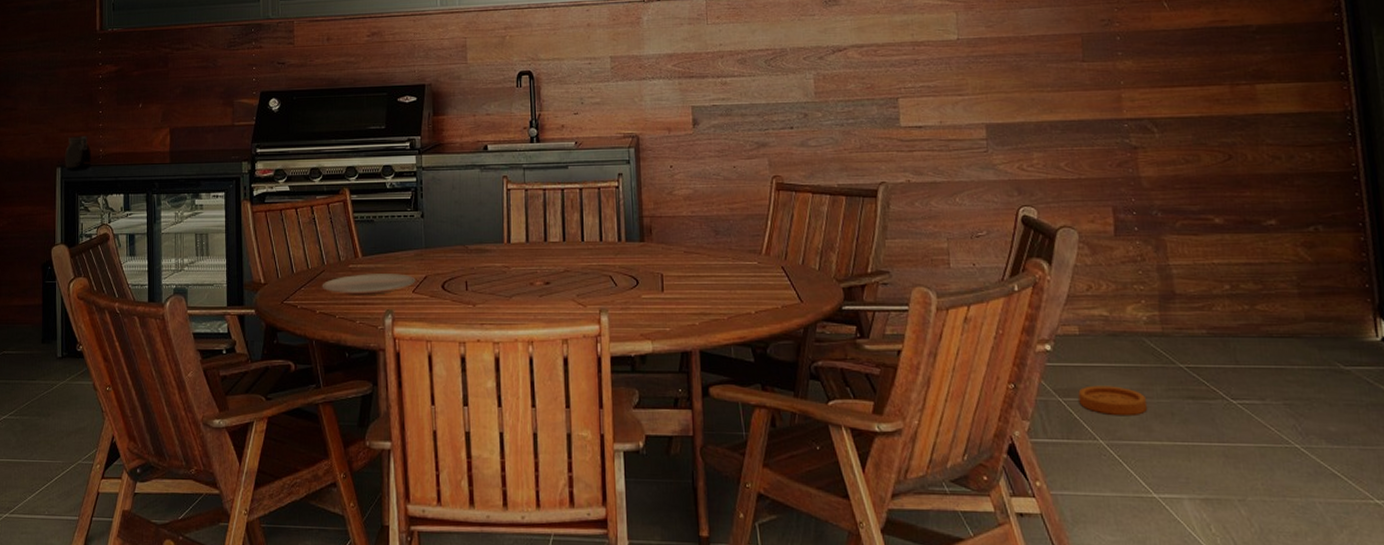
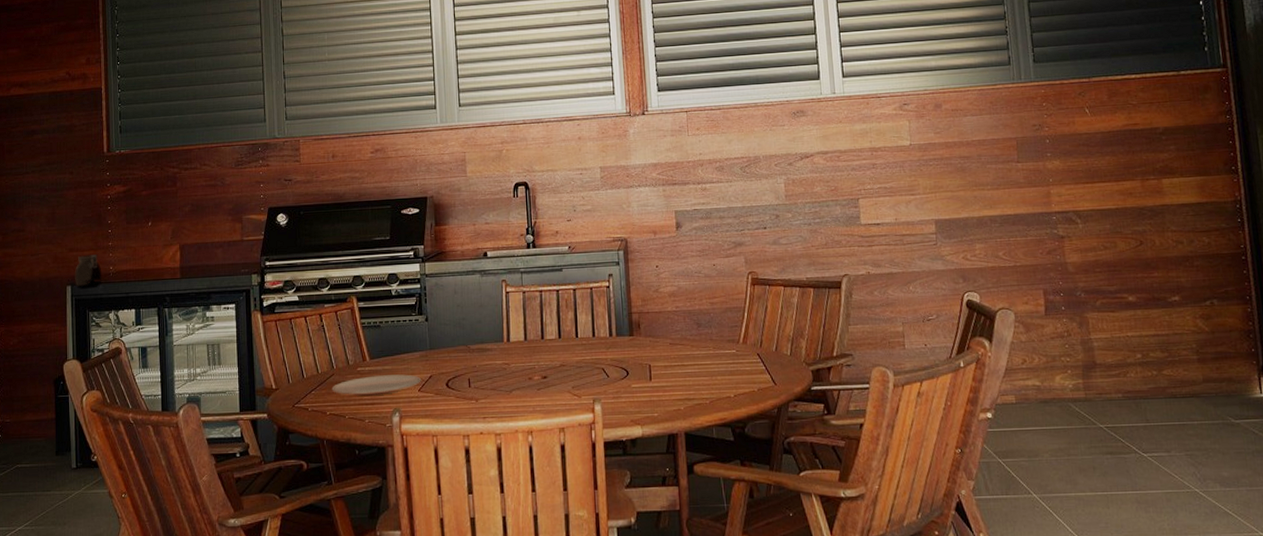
pet bowl: present [1078,385,1148,417] -> none [1015,446,1074,473]

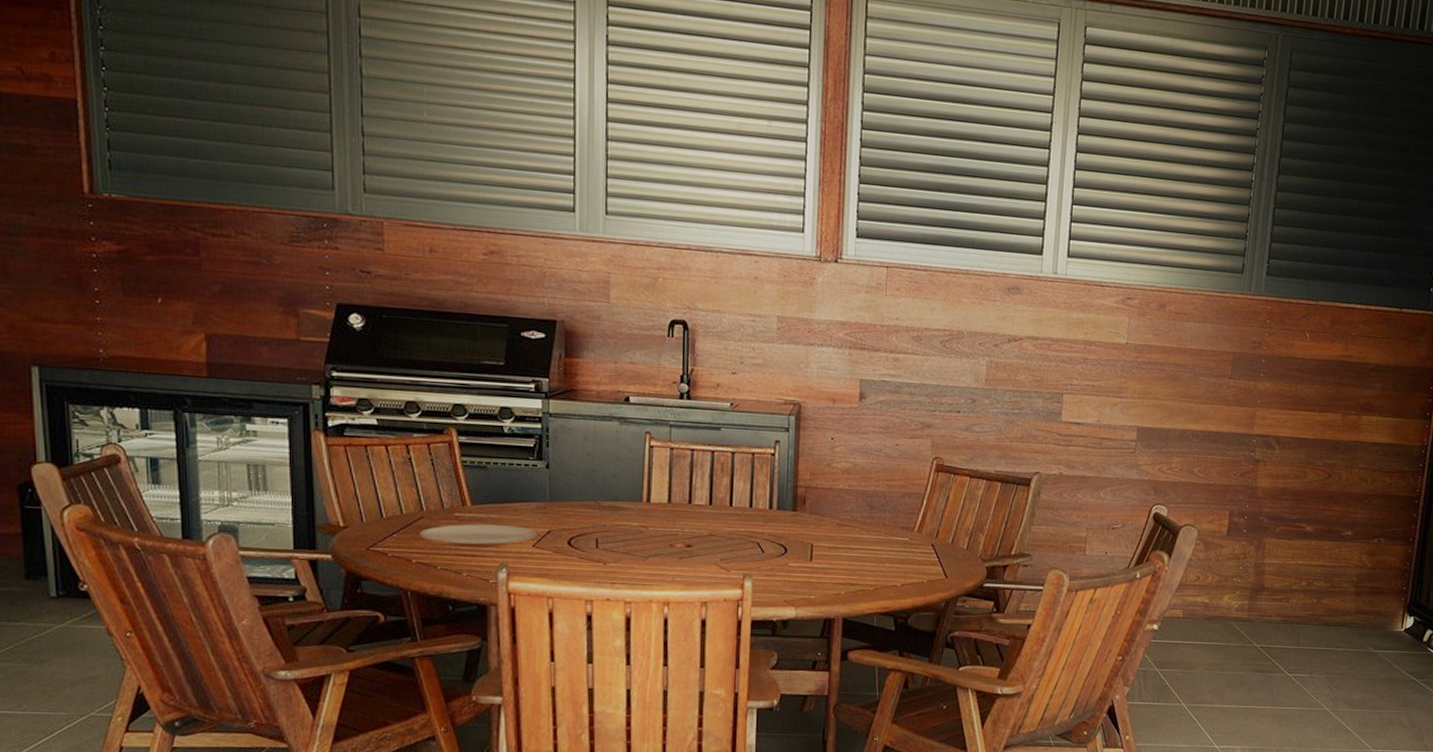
jar: present [75,254,102,289] -> none [44,328,88,375]

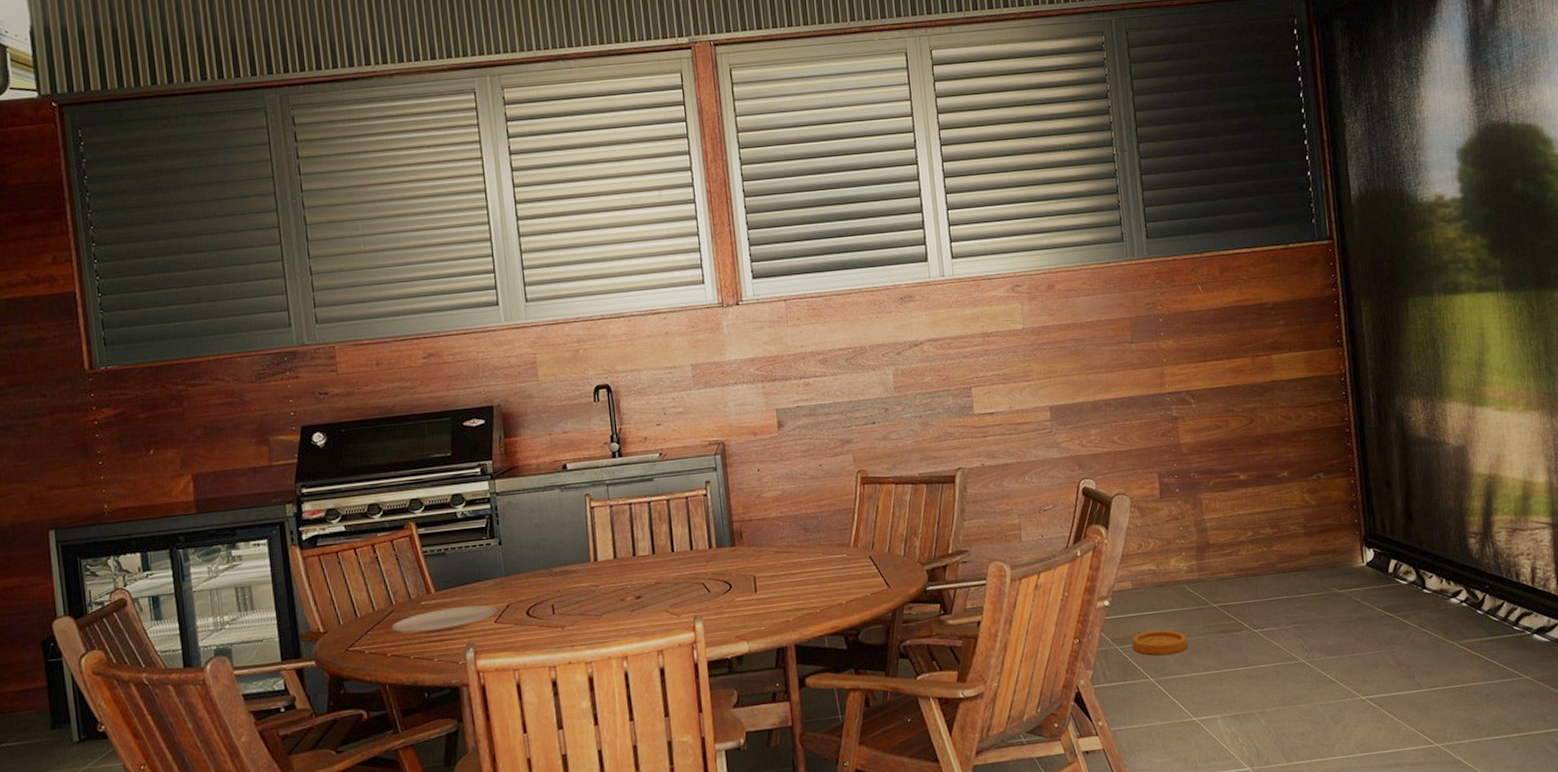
pet bowl: none [1172,659,1225,685] -> present [1132,629,1189,656]

